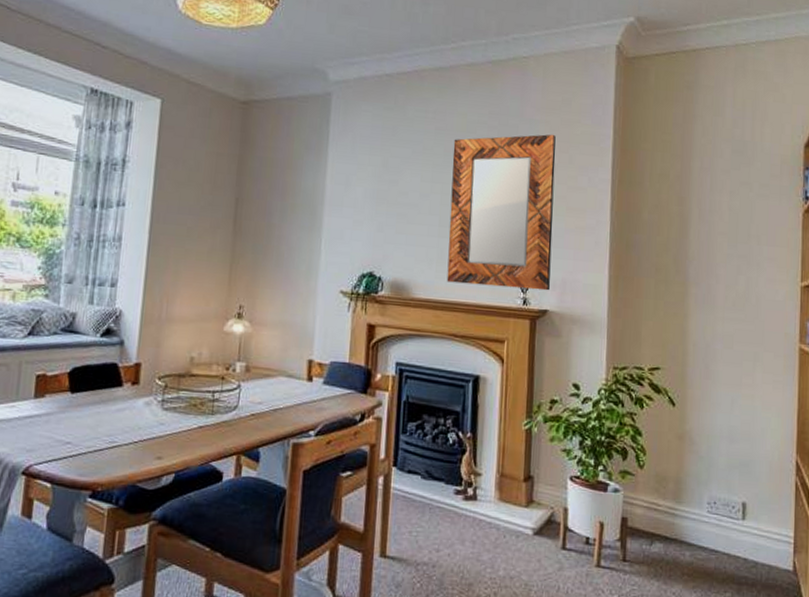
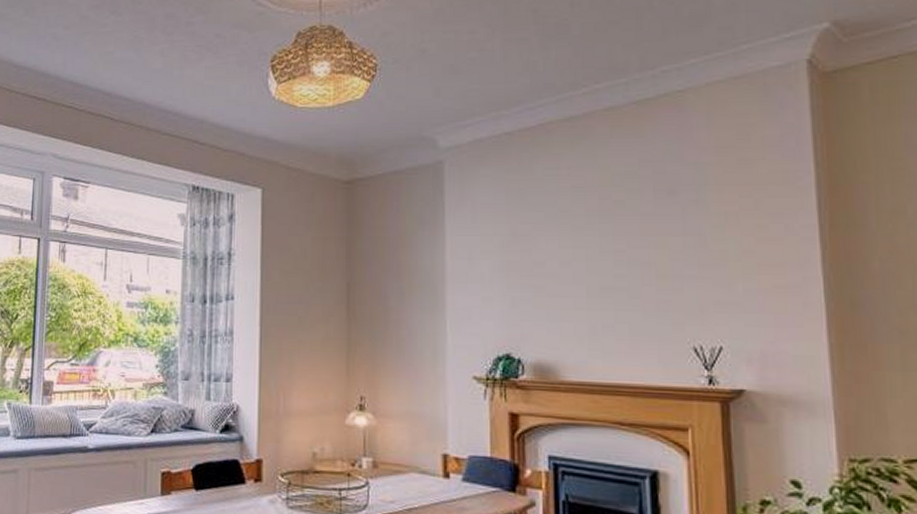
home mirror: present [446,134,556,291] -> none [596,177,745,366]

